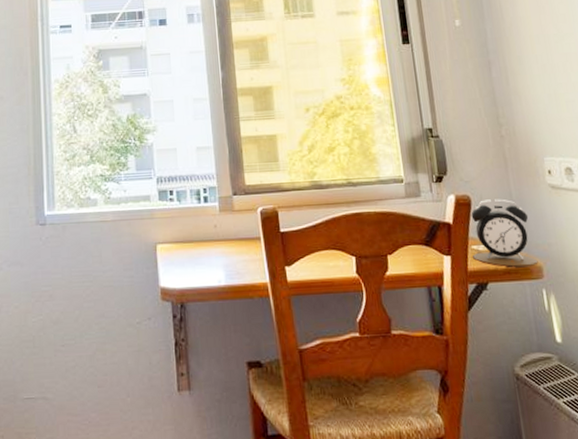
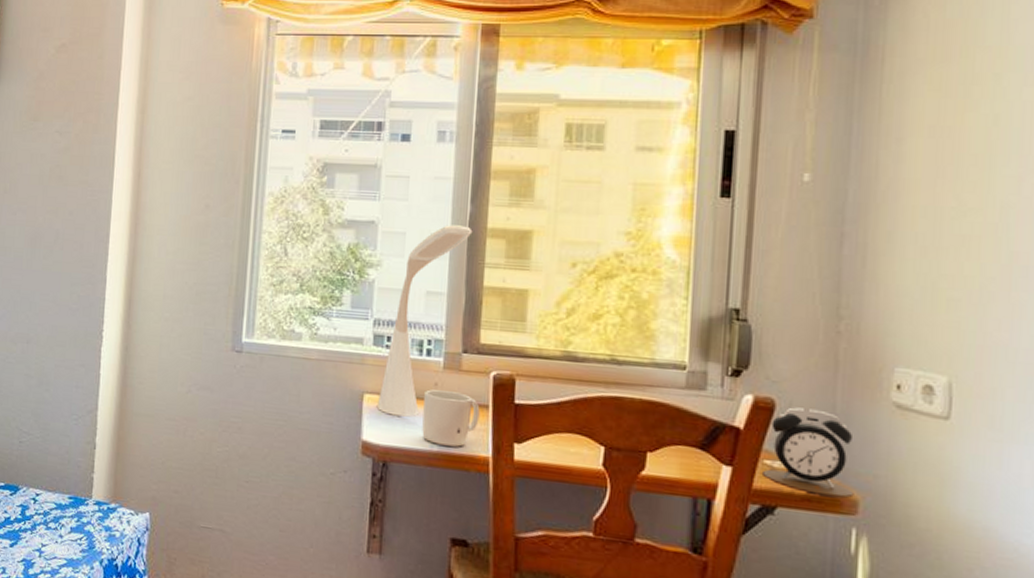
desk lamp: none [168,88,226,260] -> present [376,225,473,418]
mug: none [207,230,255,279] -> present [422,389,480,447]

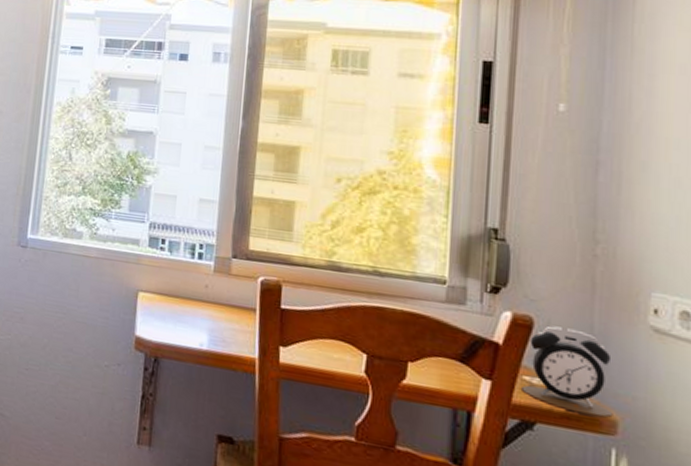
desk lamp: present [376,225,473,418] -> none [150,138,244,317]
mug: present [422,389,480,447] -> none [192,291,248,347]

